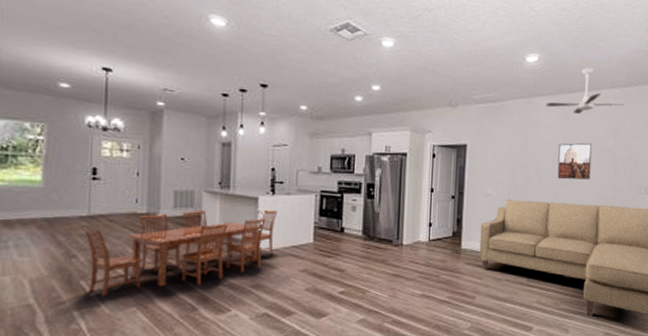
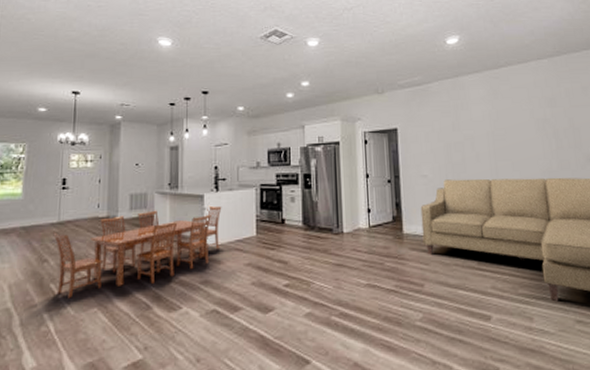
ceiling fan: present [546,68,624,114] -> none [473,43,555,88]
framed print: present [557,142,592,180] -> none [492,115,531,155]

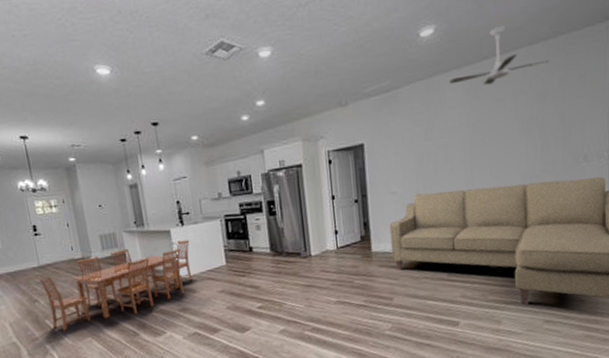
ceiling fan: none [473,43,555,88] -> present [449,26,549,85]

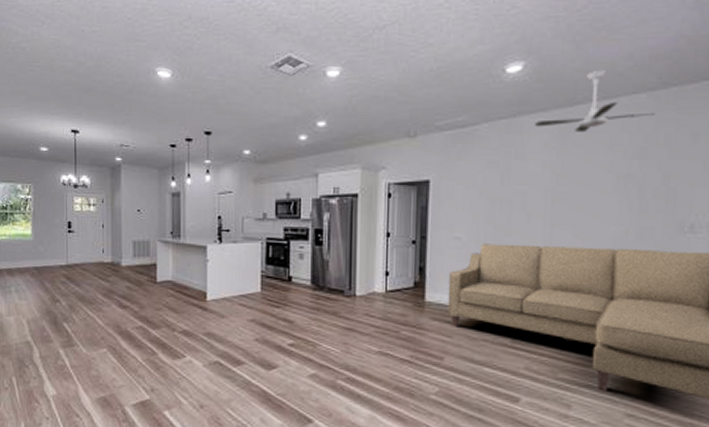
dining set: present [36,240,192,331] -> none [63,257,226,338]

